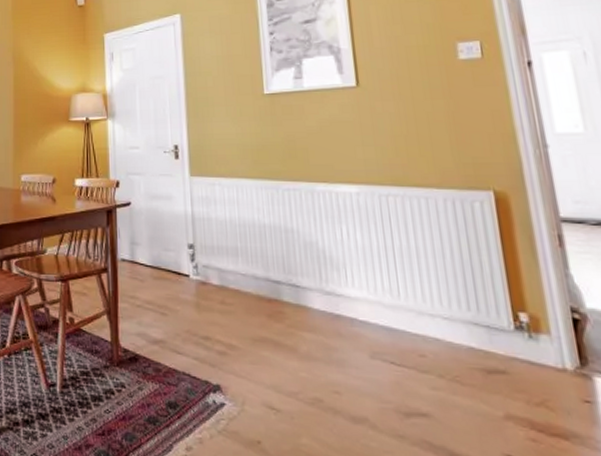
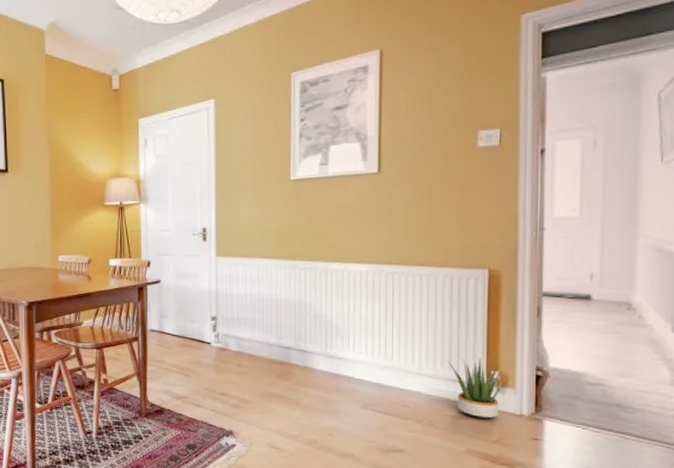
potted plant: none [464,295,541,374] -> present [447,357,508,419]

